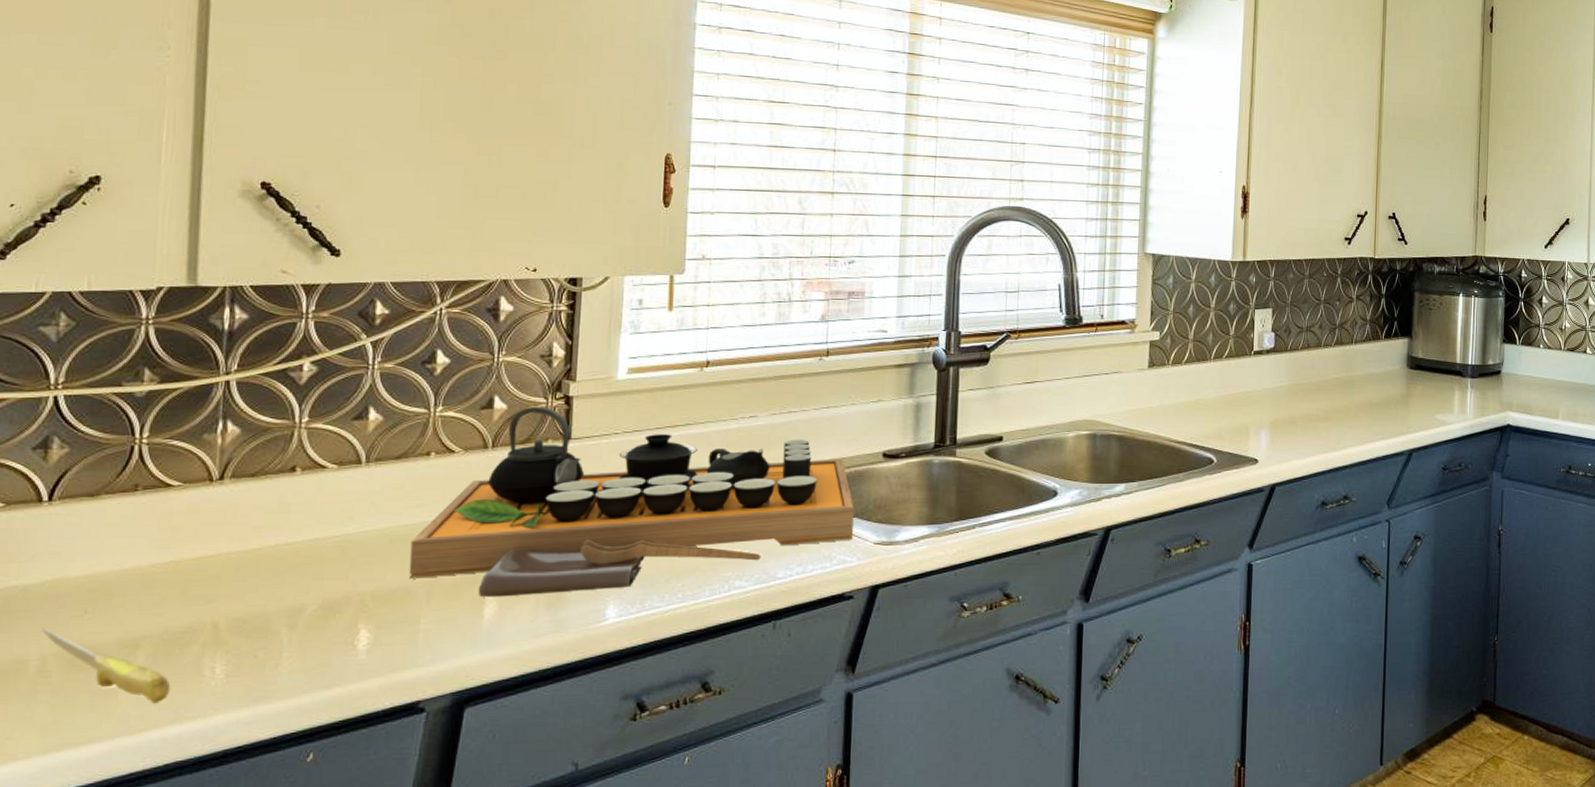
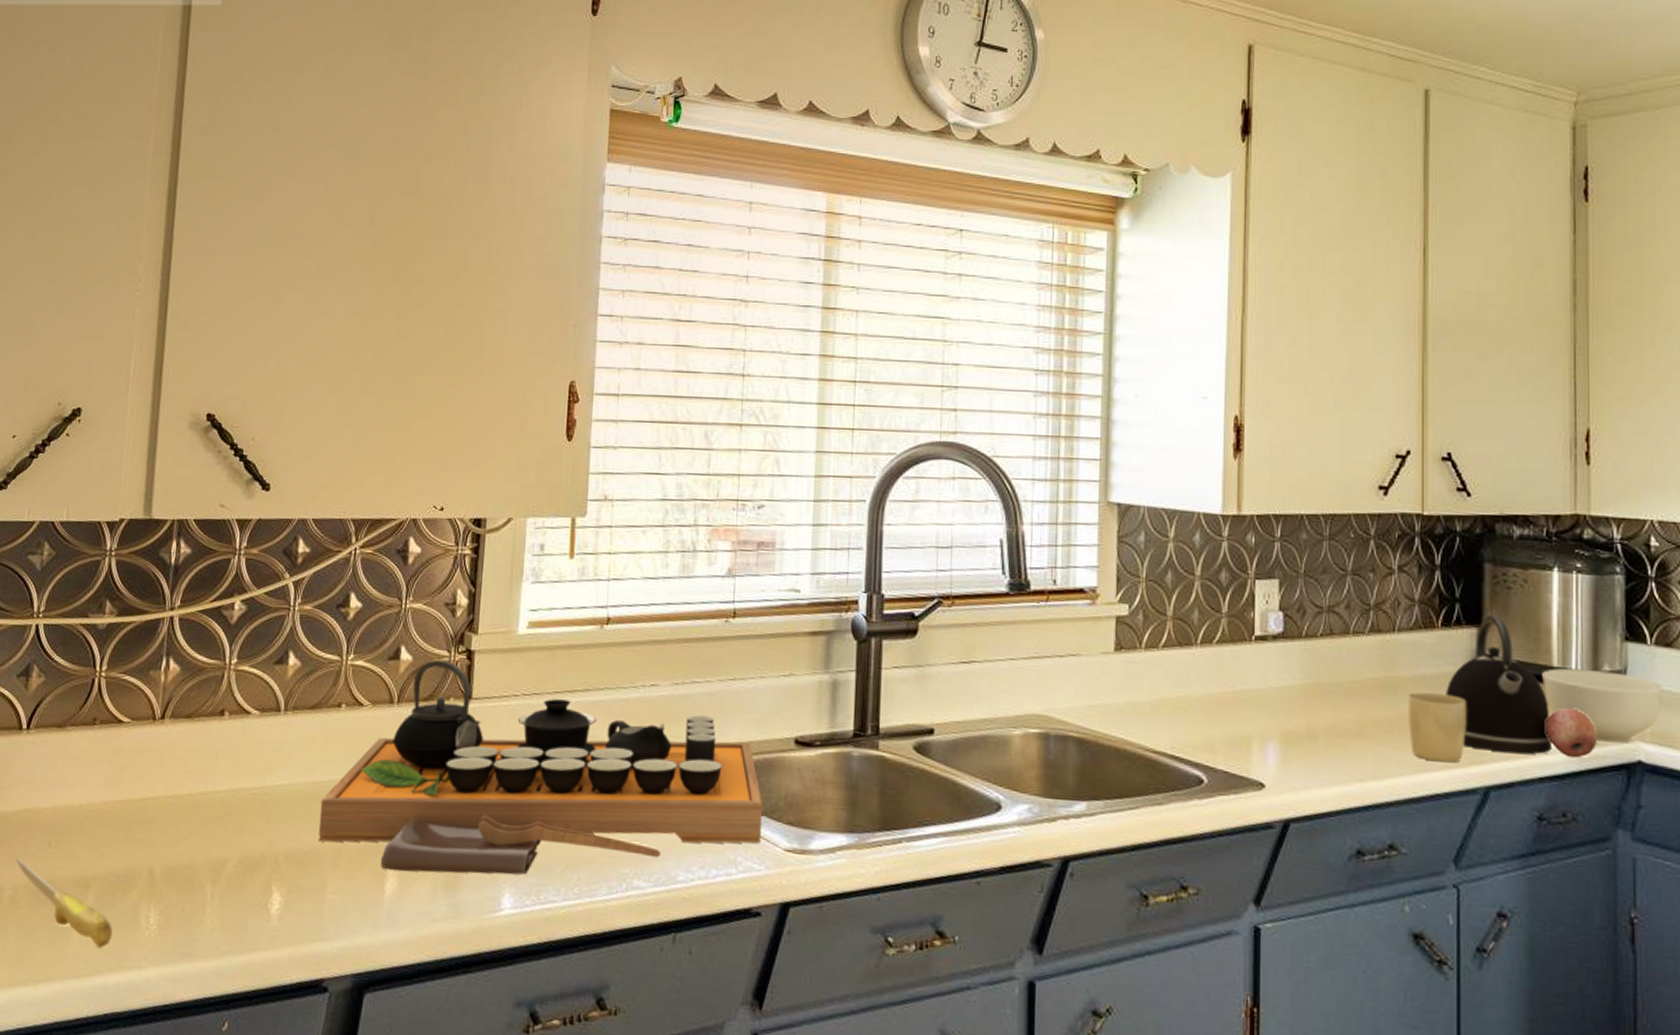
mug: none [1359,385,1400,435] -> present [1407,691,1468,763]
kettle: none [1386,328,1454,425] -> present [1446,614,1551,754]
bowl: none [1449,364,1525,413] -> present [1542,668,1663,743]
fruit: none [1449,391,1483,425] -> present [1544,707,1598,758]

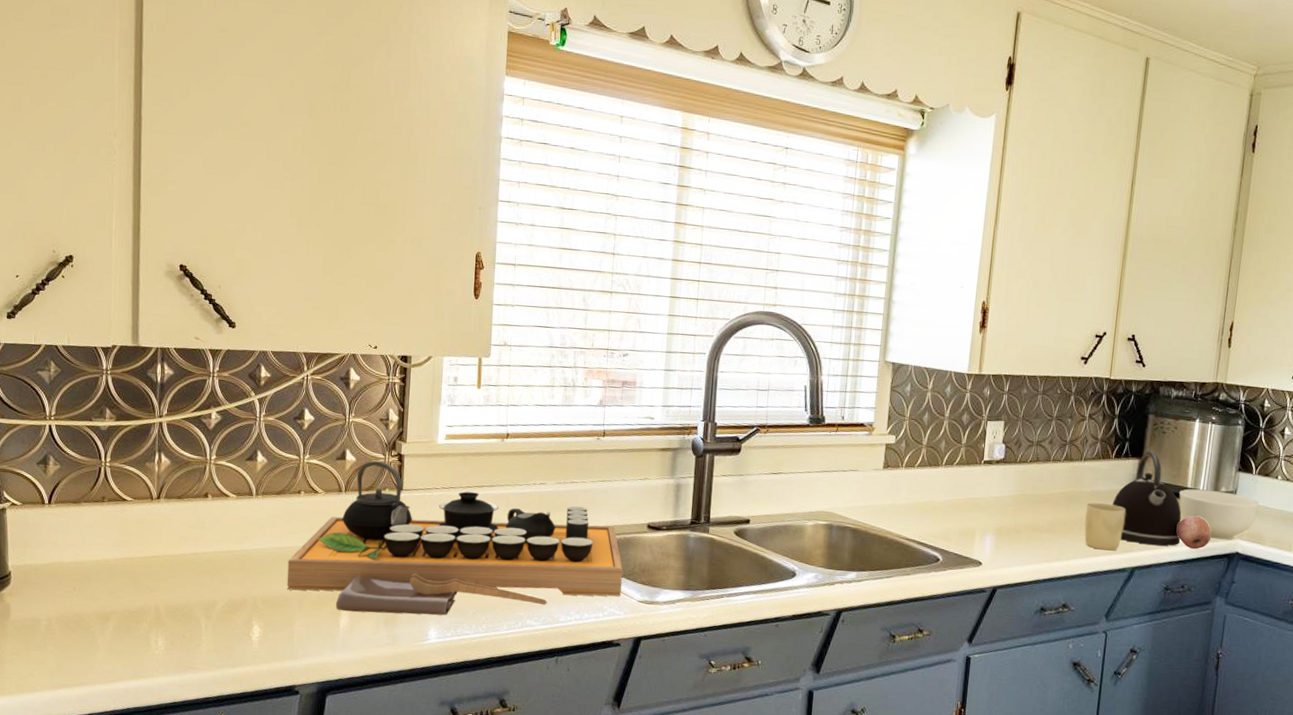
kitchen knife: present [15,857,113,948] -> none [48,597,130,663]

